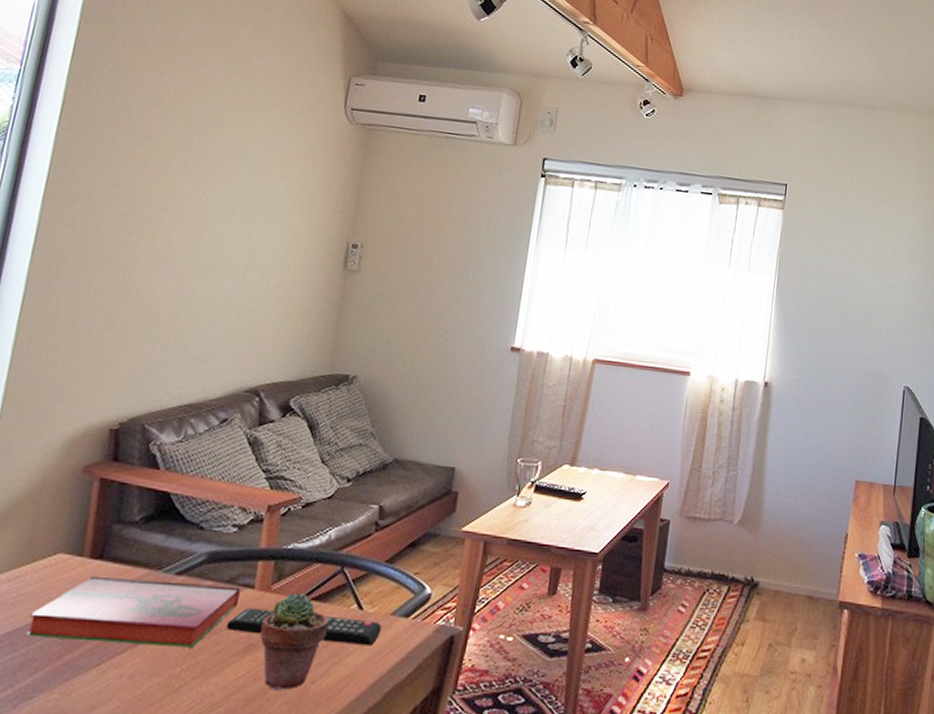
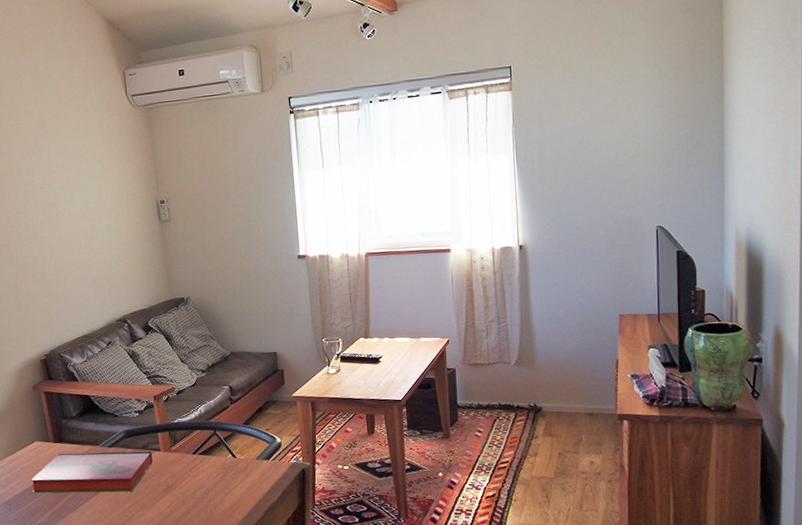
remote control: present [226,608,383,646] -> none [149,463,253,481]
potted succulent: present [259,593,330,690] -> none [171,451,216,514]

